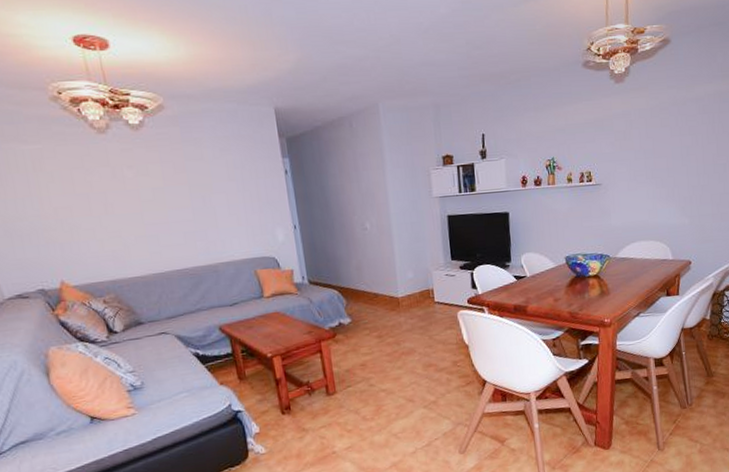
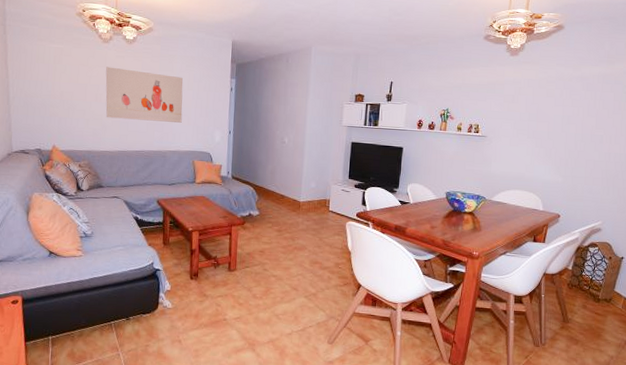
wall art: none [110,165,230,234] -> present [105,67,183,123]

